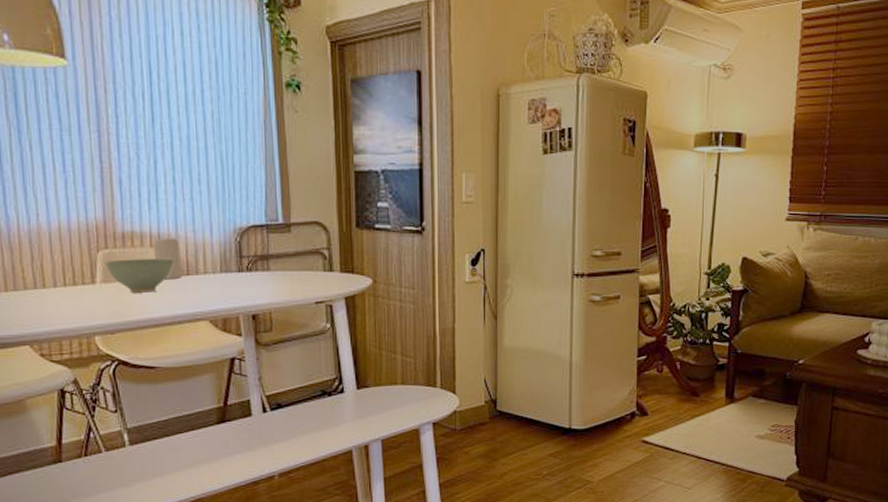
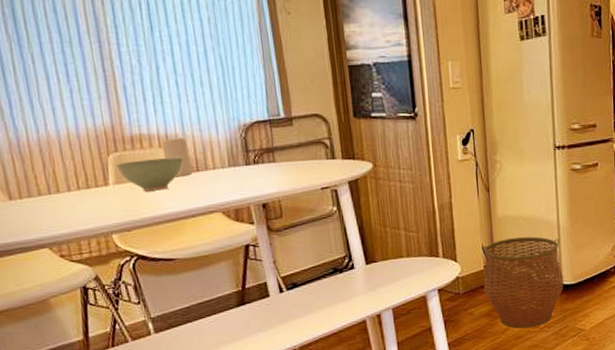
basket: none [482,371,573,474] -> present [482,236,564,328]

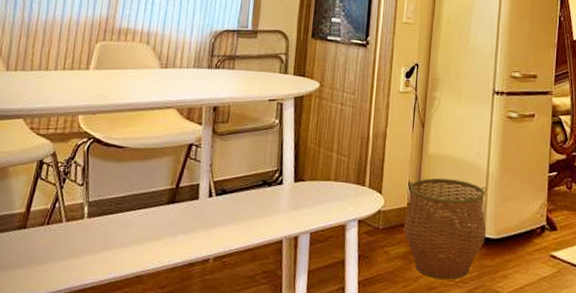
bowl: present [115,156,184,191] -> none [99,50,157,81]
candle: present [161,137,193,177] -> none [141,35,163,72]

